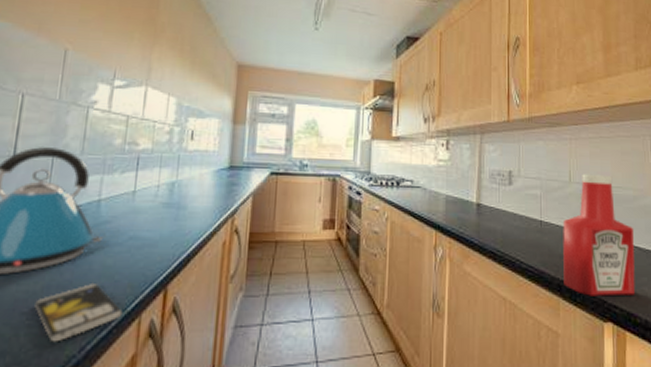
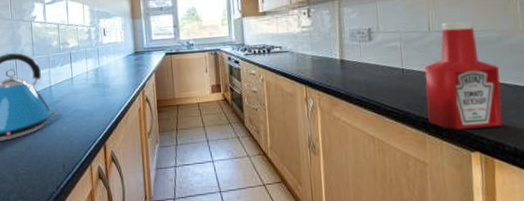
smartphone: present [34,284,123,342] -> none [24,144,79,184]

